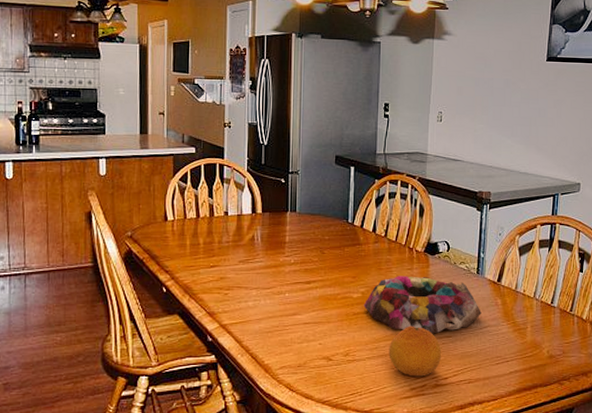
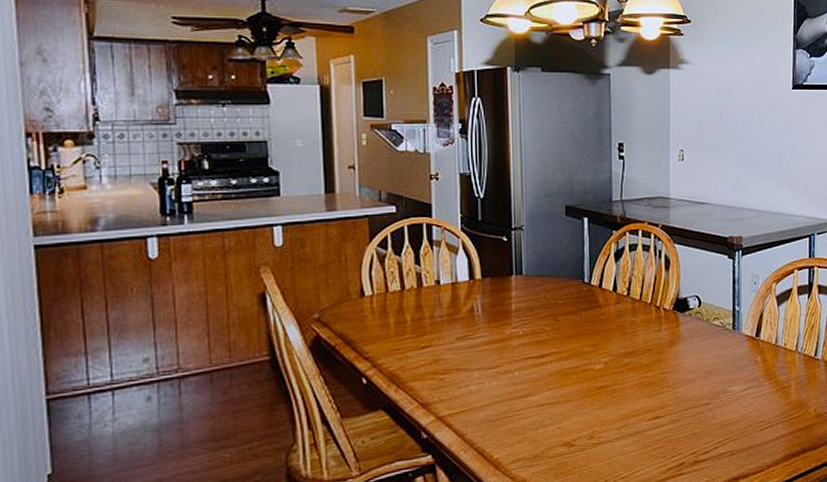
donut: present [363,276,482,334] -> none [607,338,741,403]
fruit: present [389,325,441,377] -> none [639,395,699,455]

